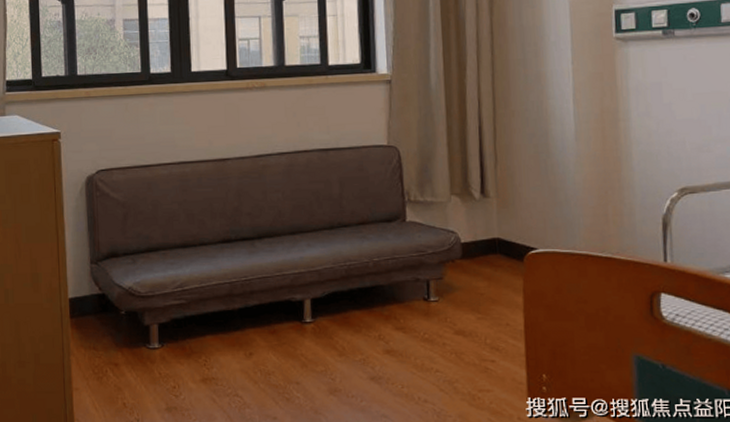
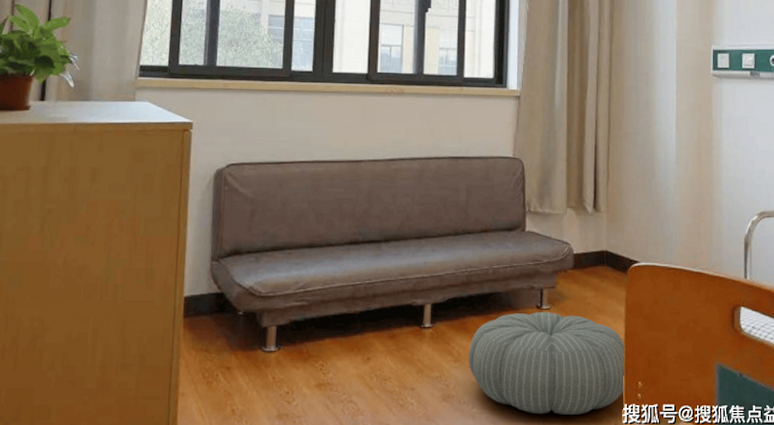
pouf: none [353,303,528,408] -> present [468,311,626,415]

